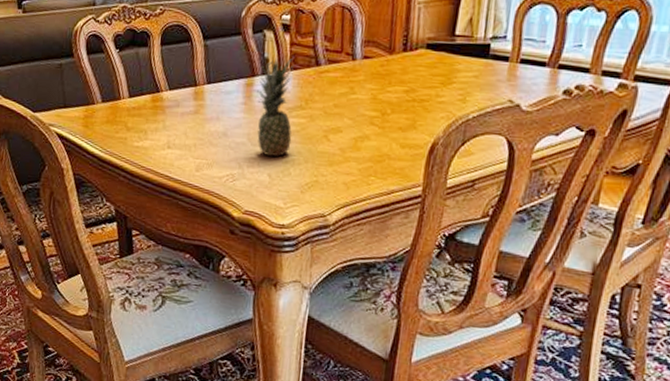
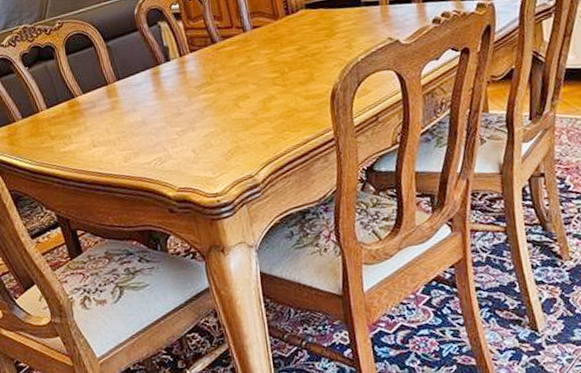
fruit: present [253,57,293,157] -> none [160,42,207,135]

